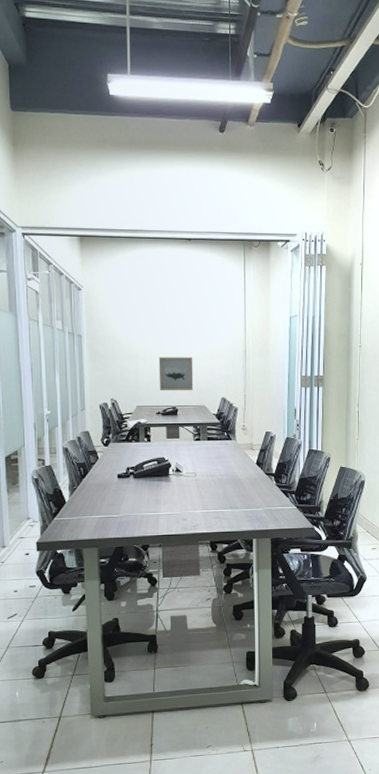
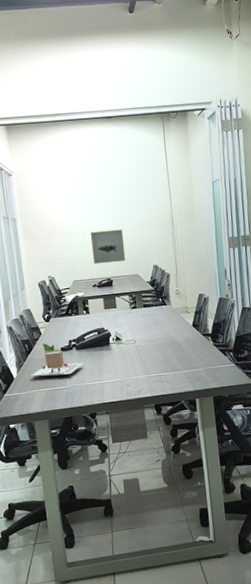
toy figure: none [83,468,140,504] -> present [30,343,83,377]

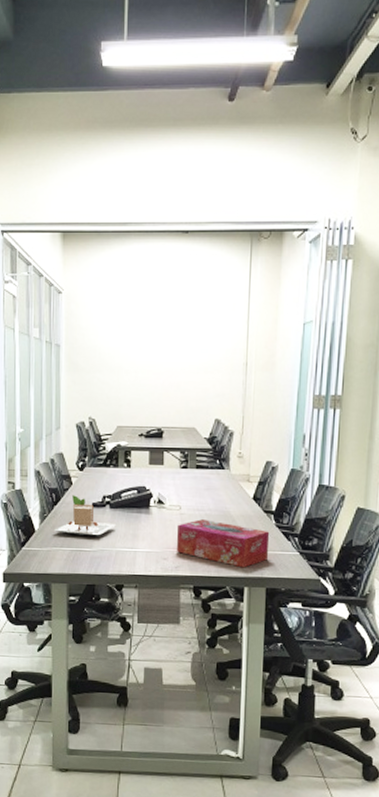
wall art: present [90,229,126,265] -> none [143,370,184,411]
tissue box: none [135,348,211,384] -> present [176,519,270,568]

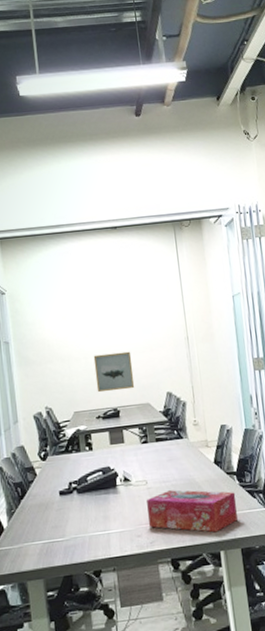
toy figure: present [53,495,116,536] -> none [23,486,86,527]
wall art: none [143,370,184,411] -> present [93,351,135,393]

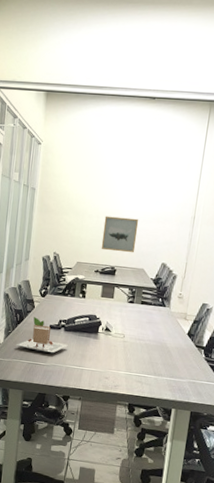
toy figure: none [23,486,86,527] -> present [15,317,68,353]
tissue box: present [147,490,238,533] -> none [116,347,199,393]

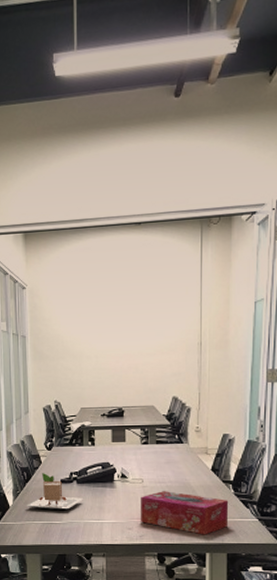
wall art: present [101,216,139,253] -> none [104,353,142,392]
tissue box: none [116,347,199,393] -> present [140,491,229,535]

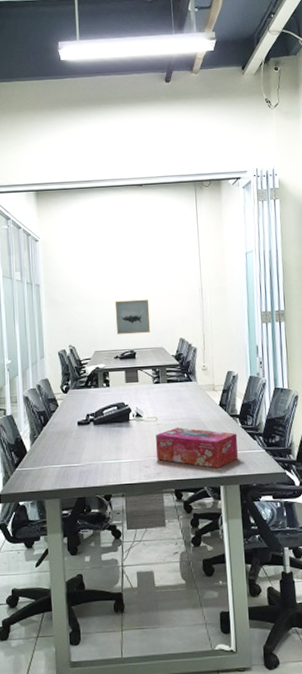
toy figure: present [26,473,83,510] -> none [44,416,100,453]
wall art: none [104,353,142,392] -> present [115,299,151,335]

